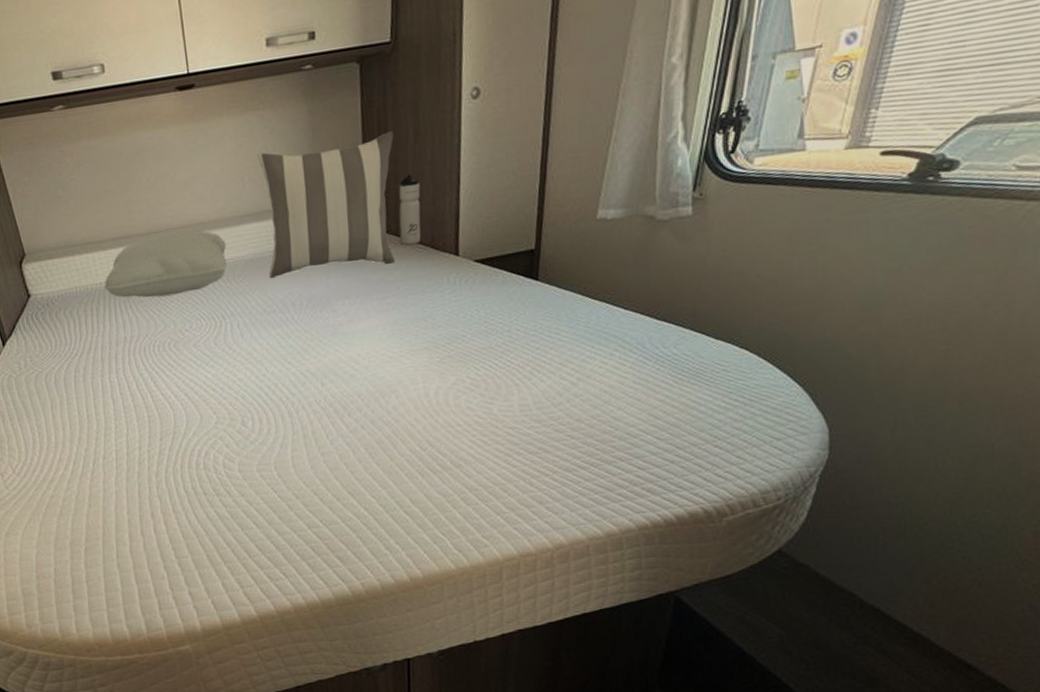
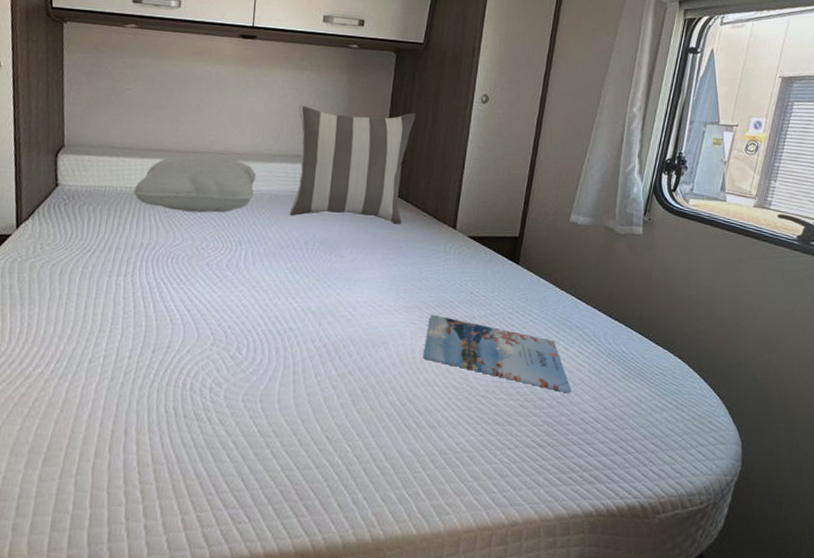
water bottle: present [398,174,421,245] -> none [408,151,432,212]
magazine: none [438,352,613,410] -> present [423,314,571,394]

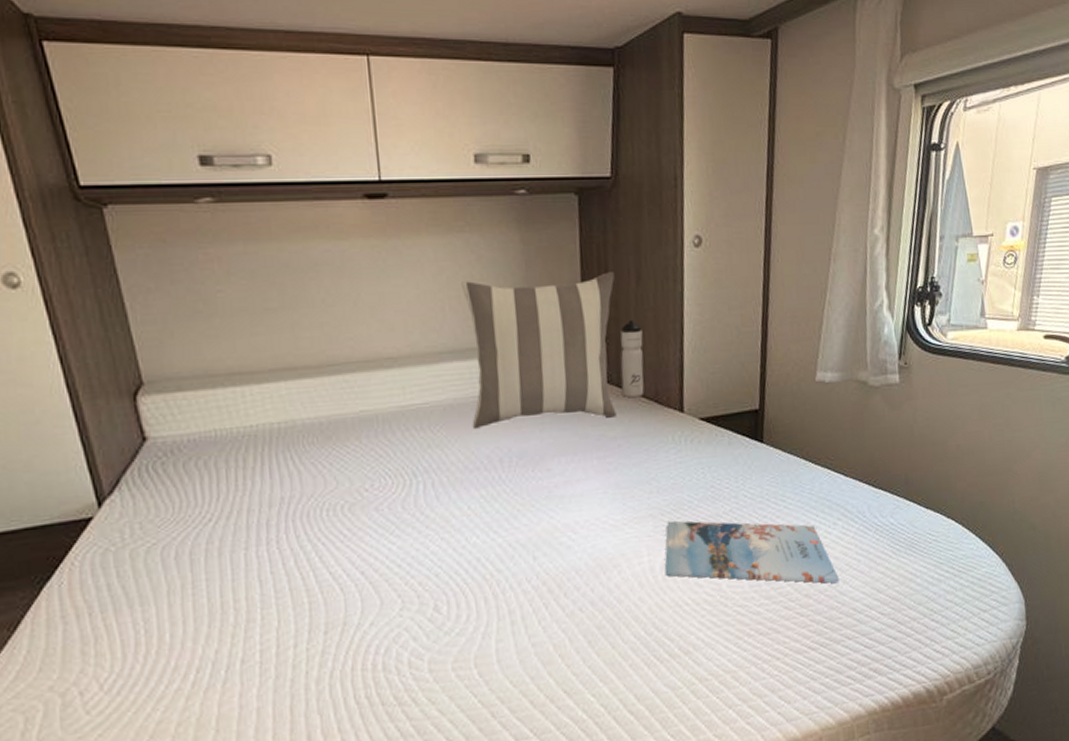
pillow: present [133,155,256,213] -> none [256,365,421,447]
water bottle: none [408,151,432,212] -> present [619,319,644,398]

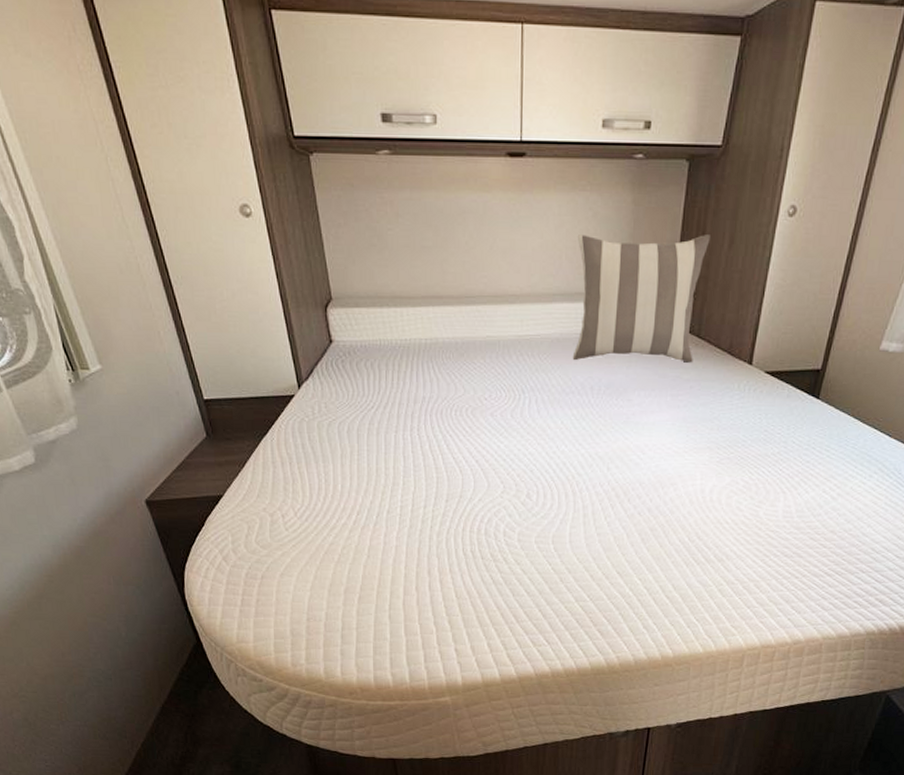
water bottle: present [619,319,644,398] -> none [700,279,727,348]
magazine: present [665,520,839,584] -> none [713,454,865,526]

